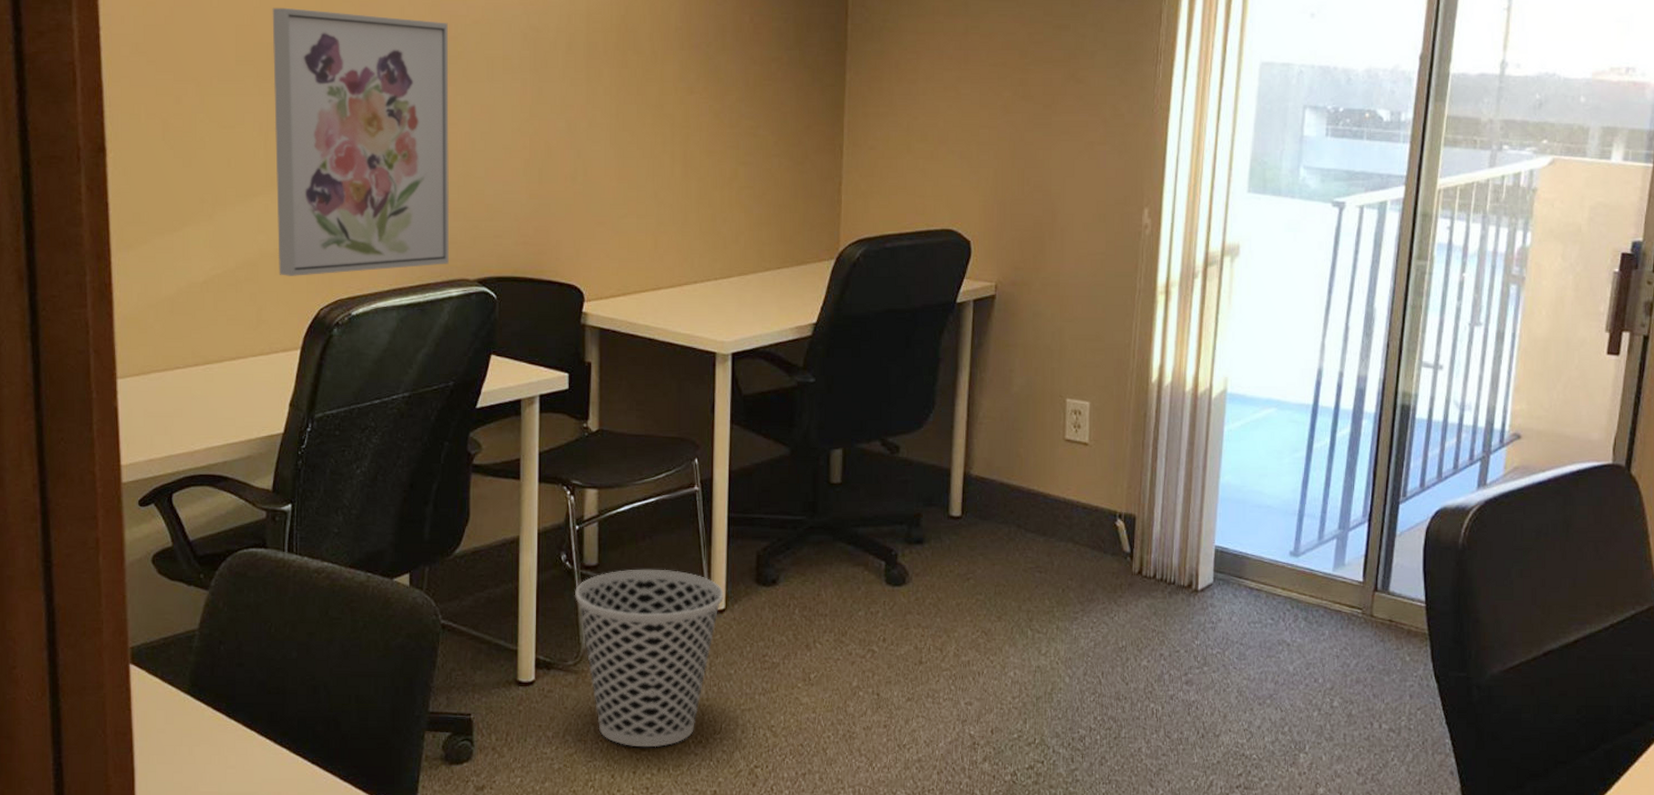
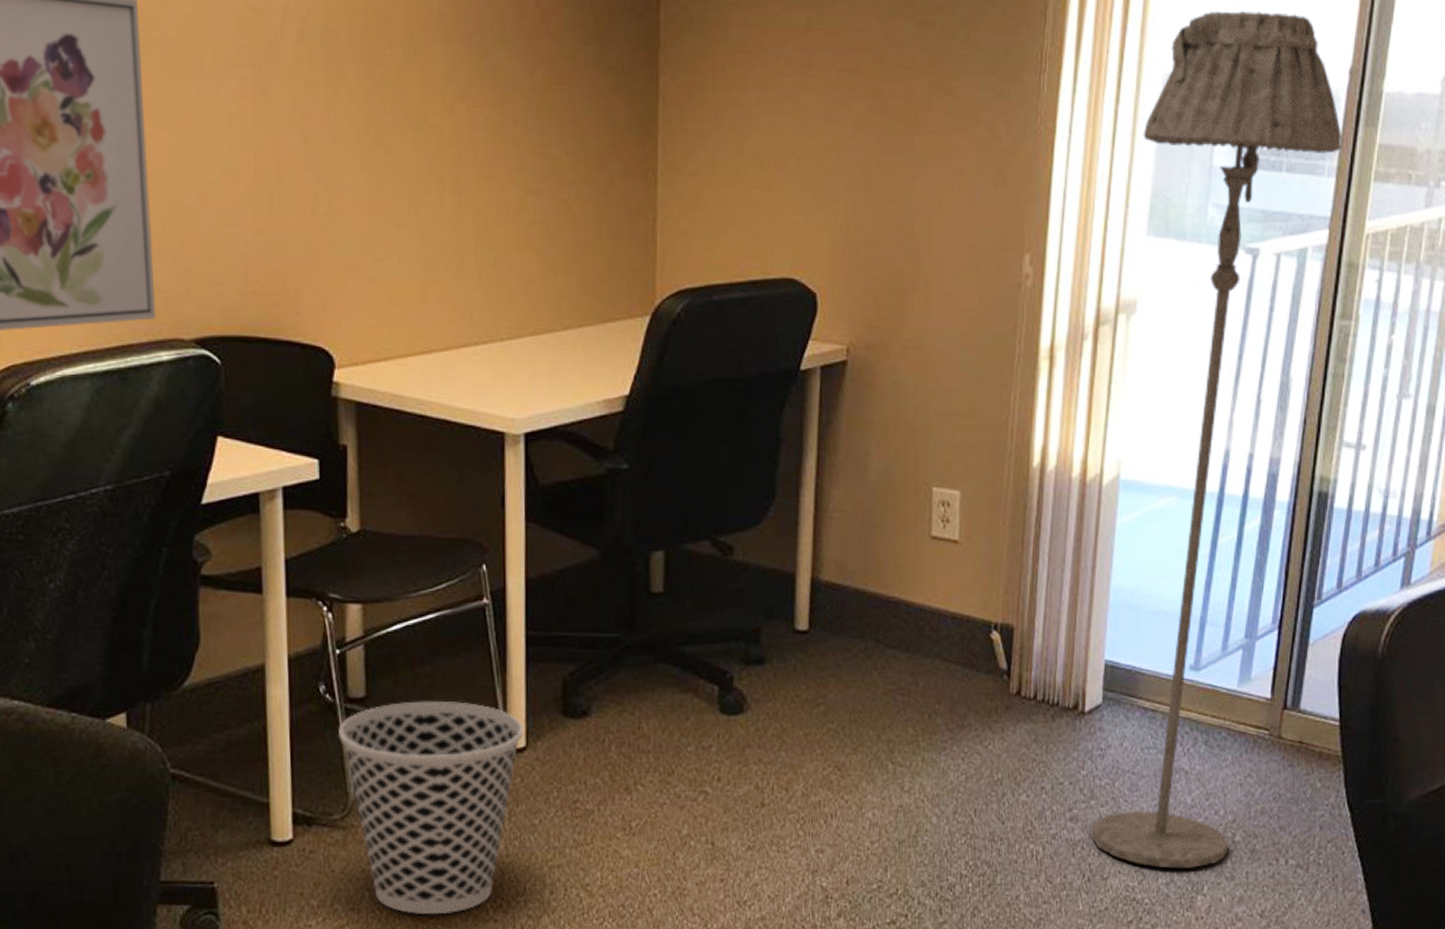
floor lamp: none [1205,11,1415,729] -> present [1091,10,1342,869]

